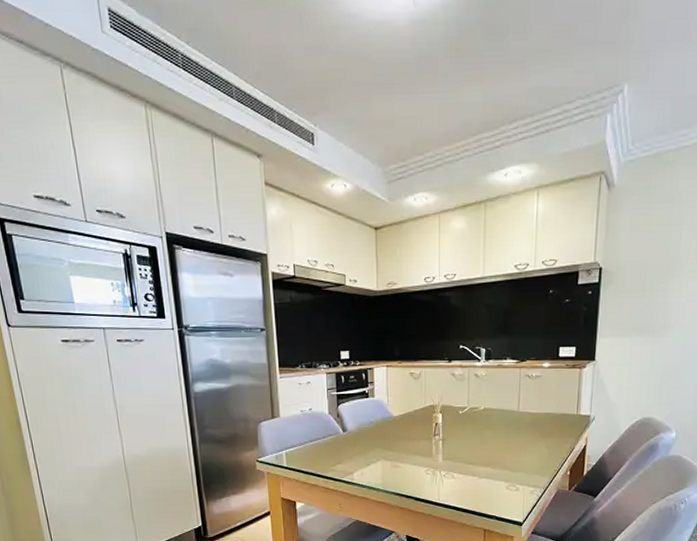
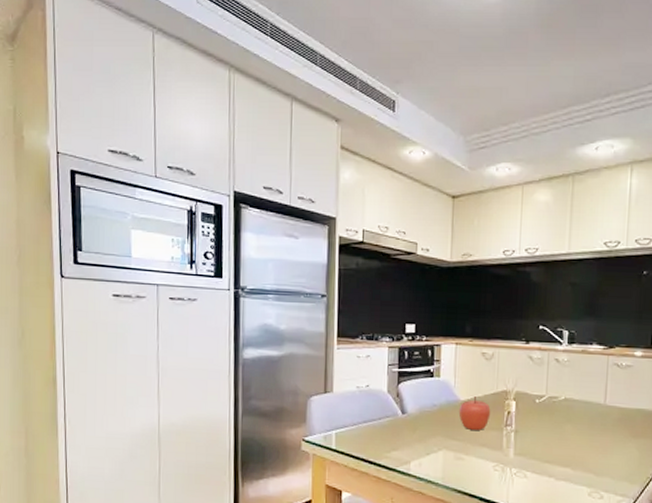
fruit: none [393,412,421,441] -> present [458,396,491,430]

